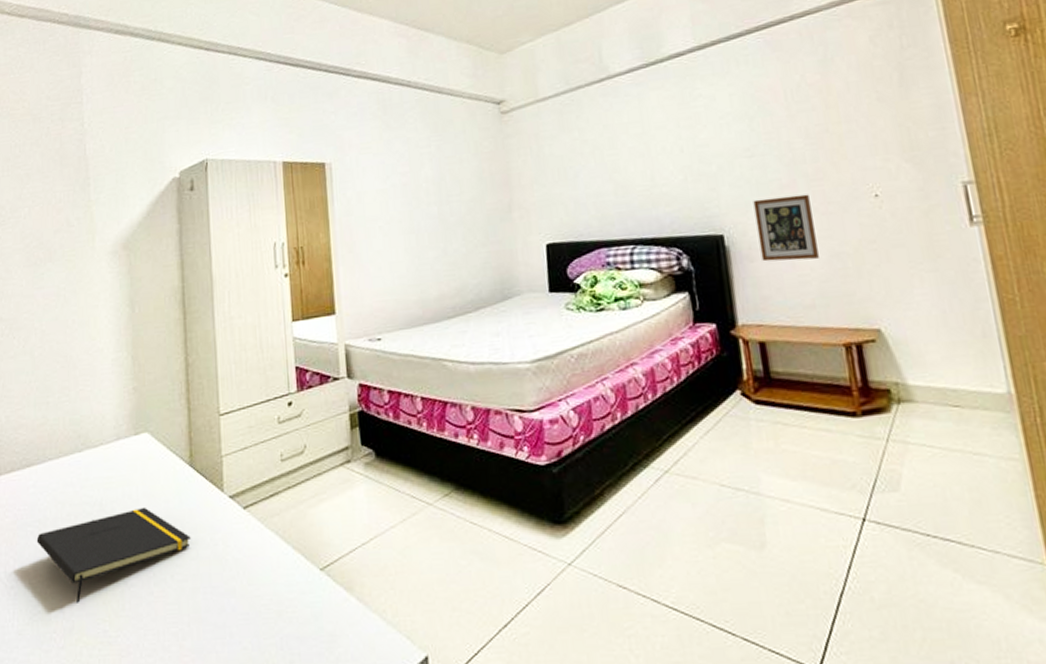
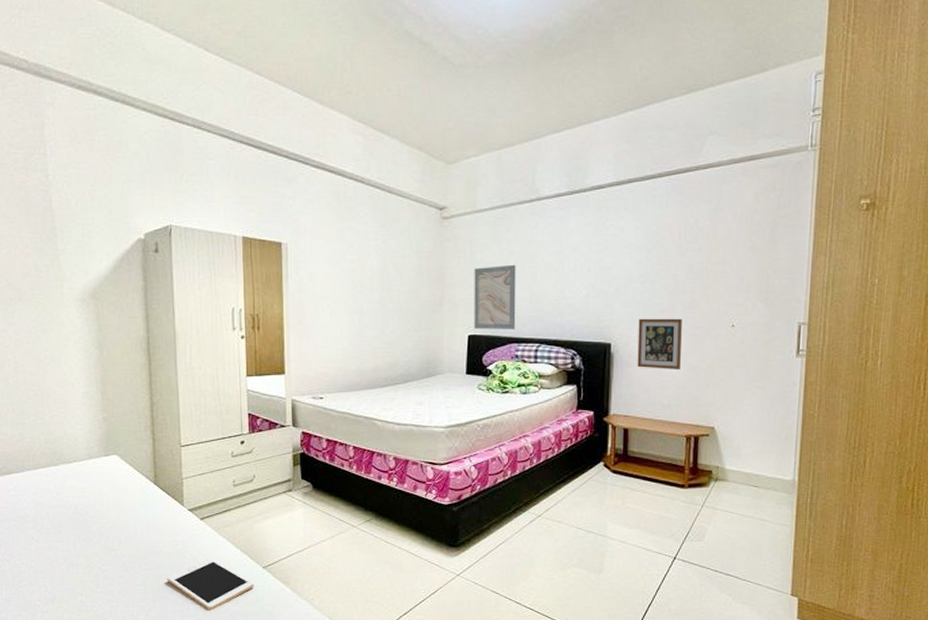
notepad: present [36,506,191,603] -> none [19,512,155,581]
cell phone: none [205,560,311,635] -> present [167,558,255,610]
wall art: none [544,154,603,236] -> present [474,264,516,329]

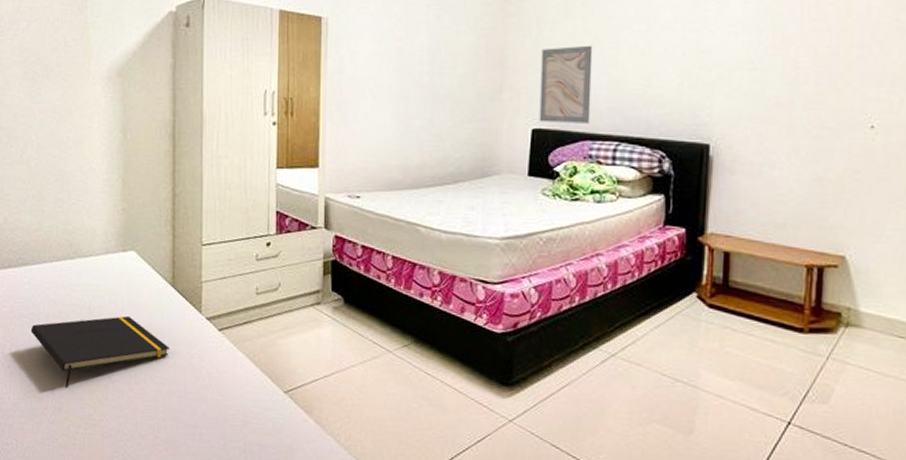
notepad: none [19,512,155,581] -> present [30,315,169,388]
cell phone: present [167,558,255,610] -> none [180,376,274,437]
picture frame: present [637,318,682,369] -> none [743,114,804,180]

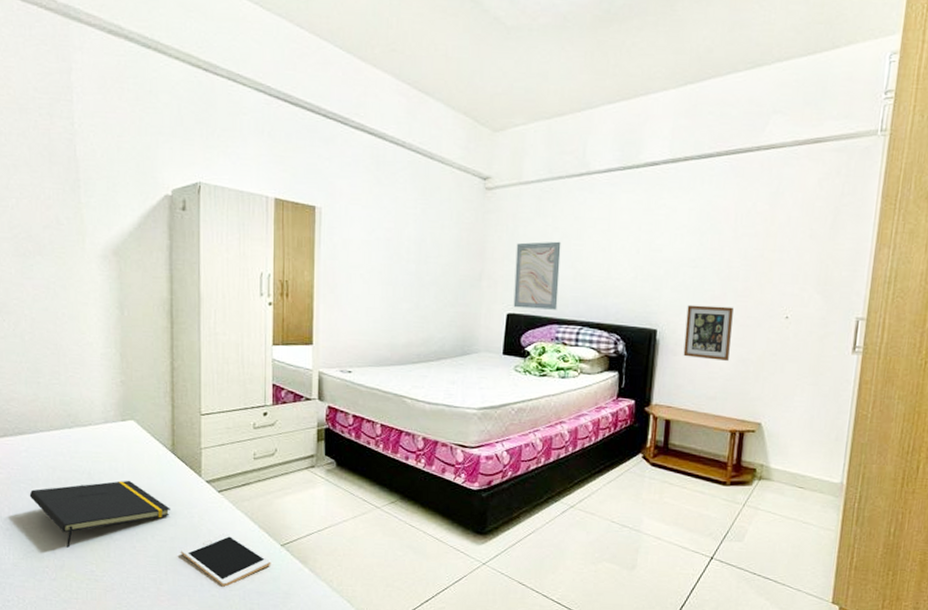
cell phone: none [180,376,274,437] -> present [181,532,271,587]
picture frame: none [743,114,804,180] -> present [683,304,734,361]

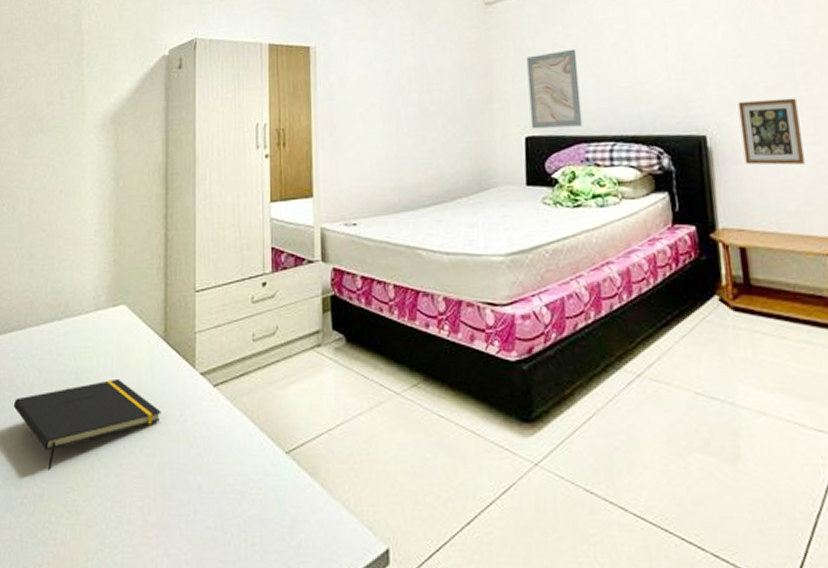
cell phone: present [181,532,271,587] -> none [172,439,275,514]

